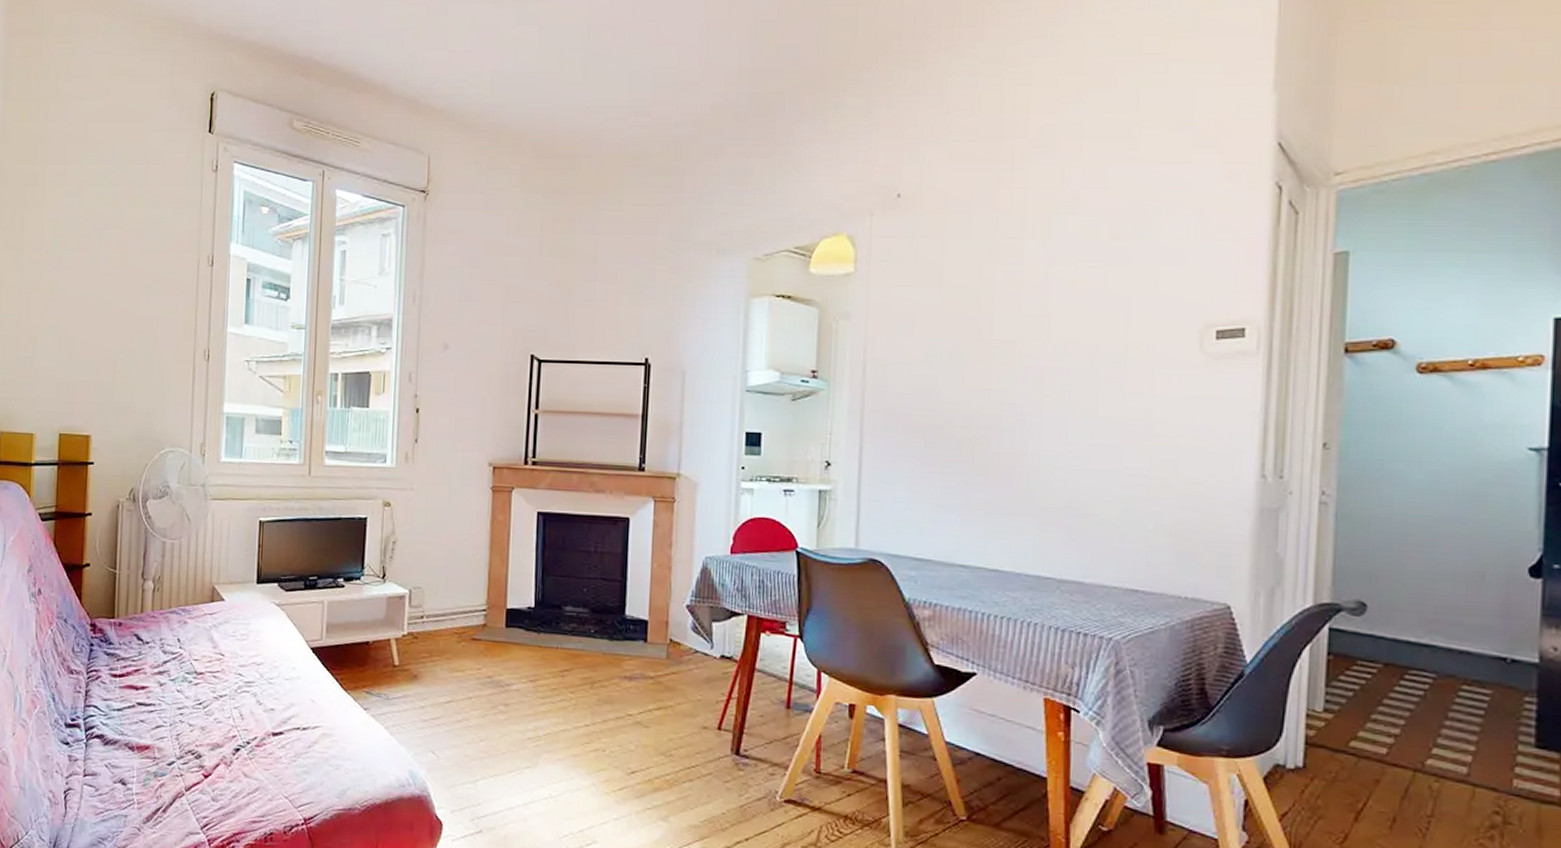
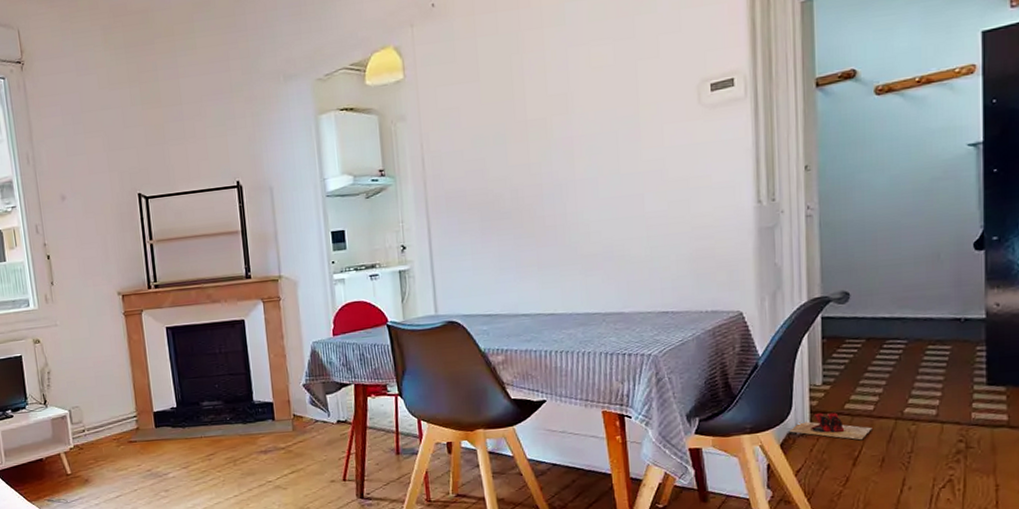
slippers: none [1277,746,1383,790] -> present [789,412,872,440]

